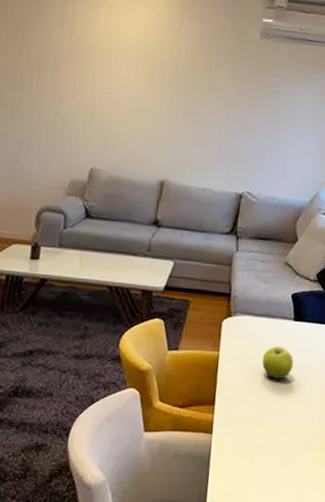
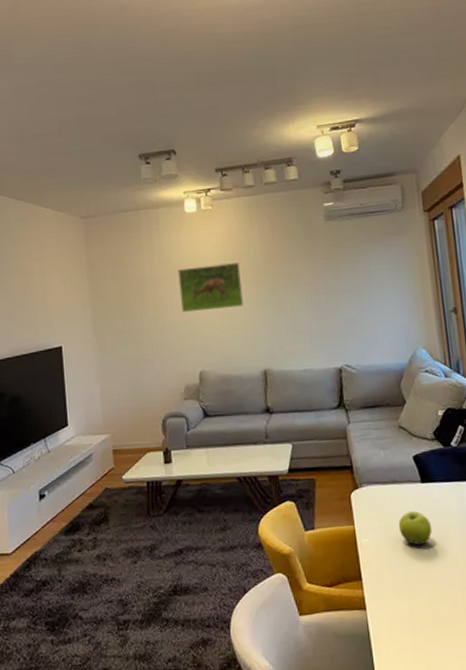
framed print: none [83,52,159,108] -> present [178,262,244,312]

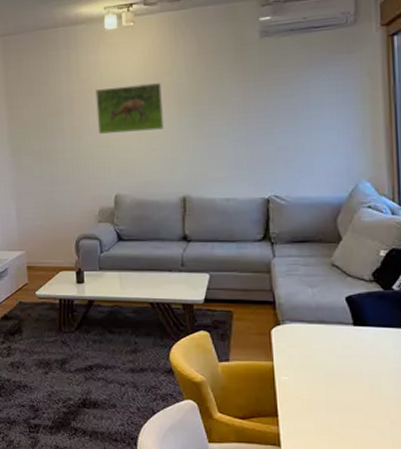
fruit: present [398,510,433,546] -> none [323,353,362,390]

